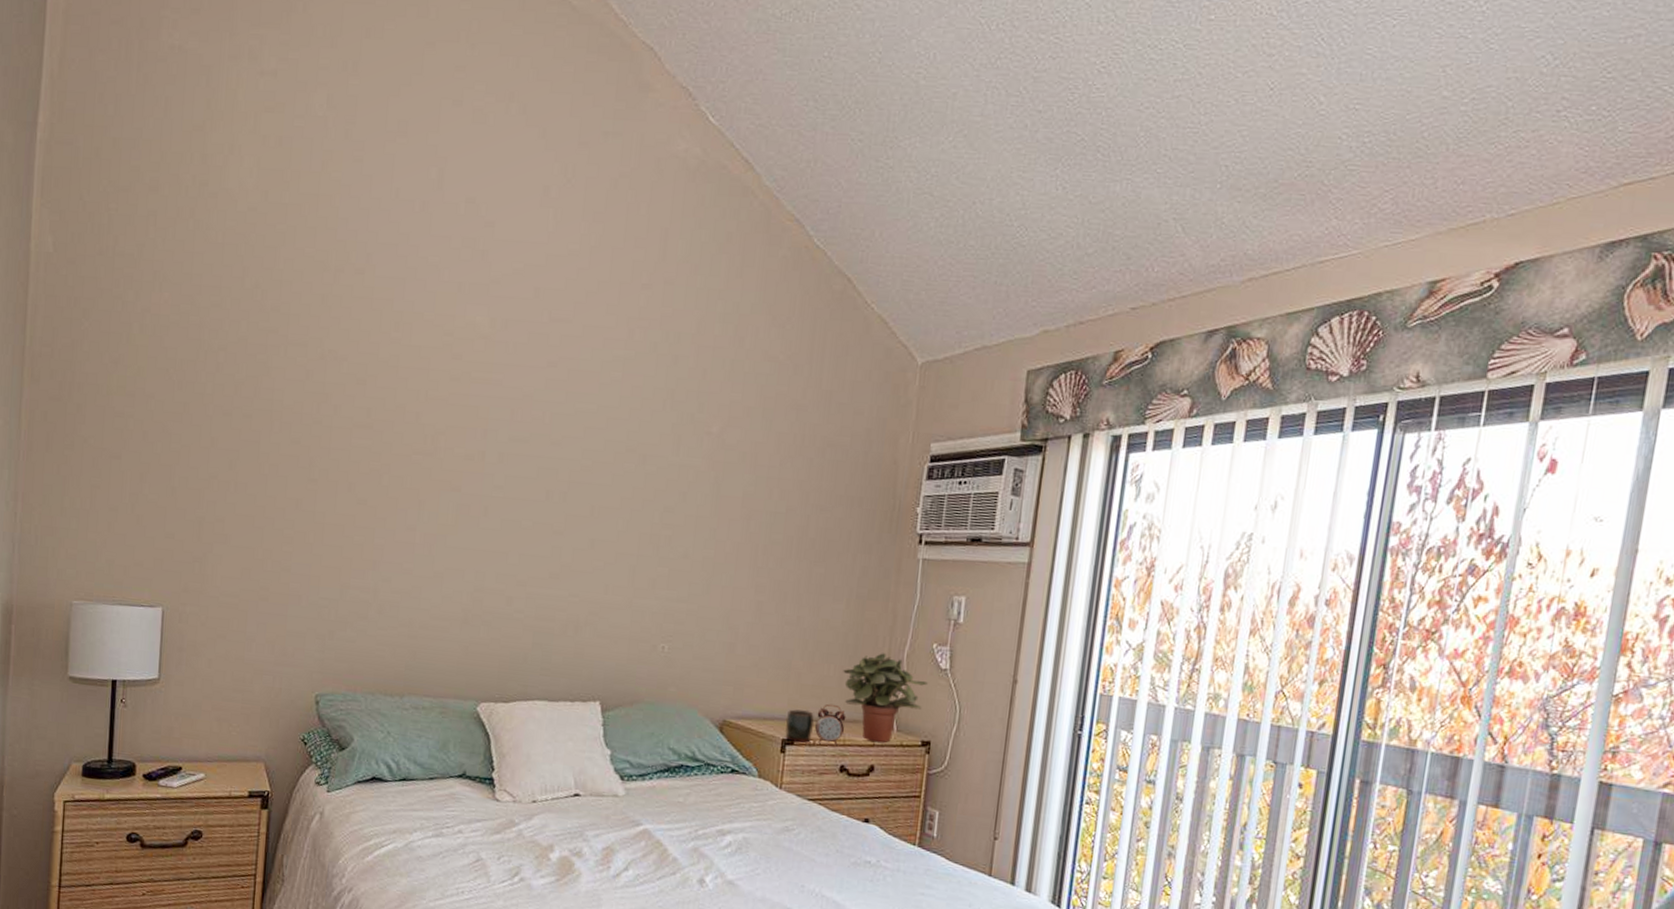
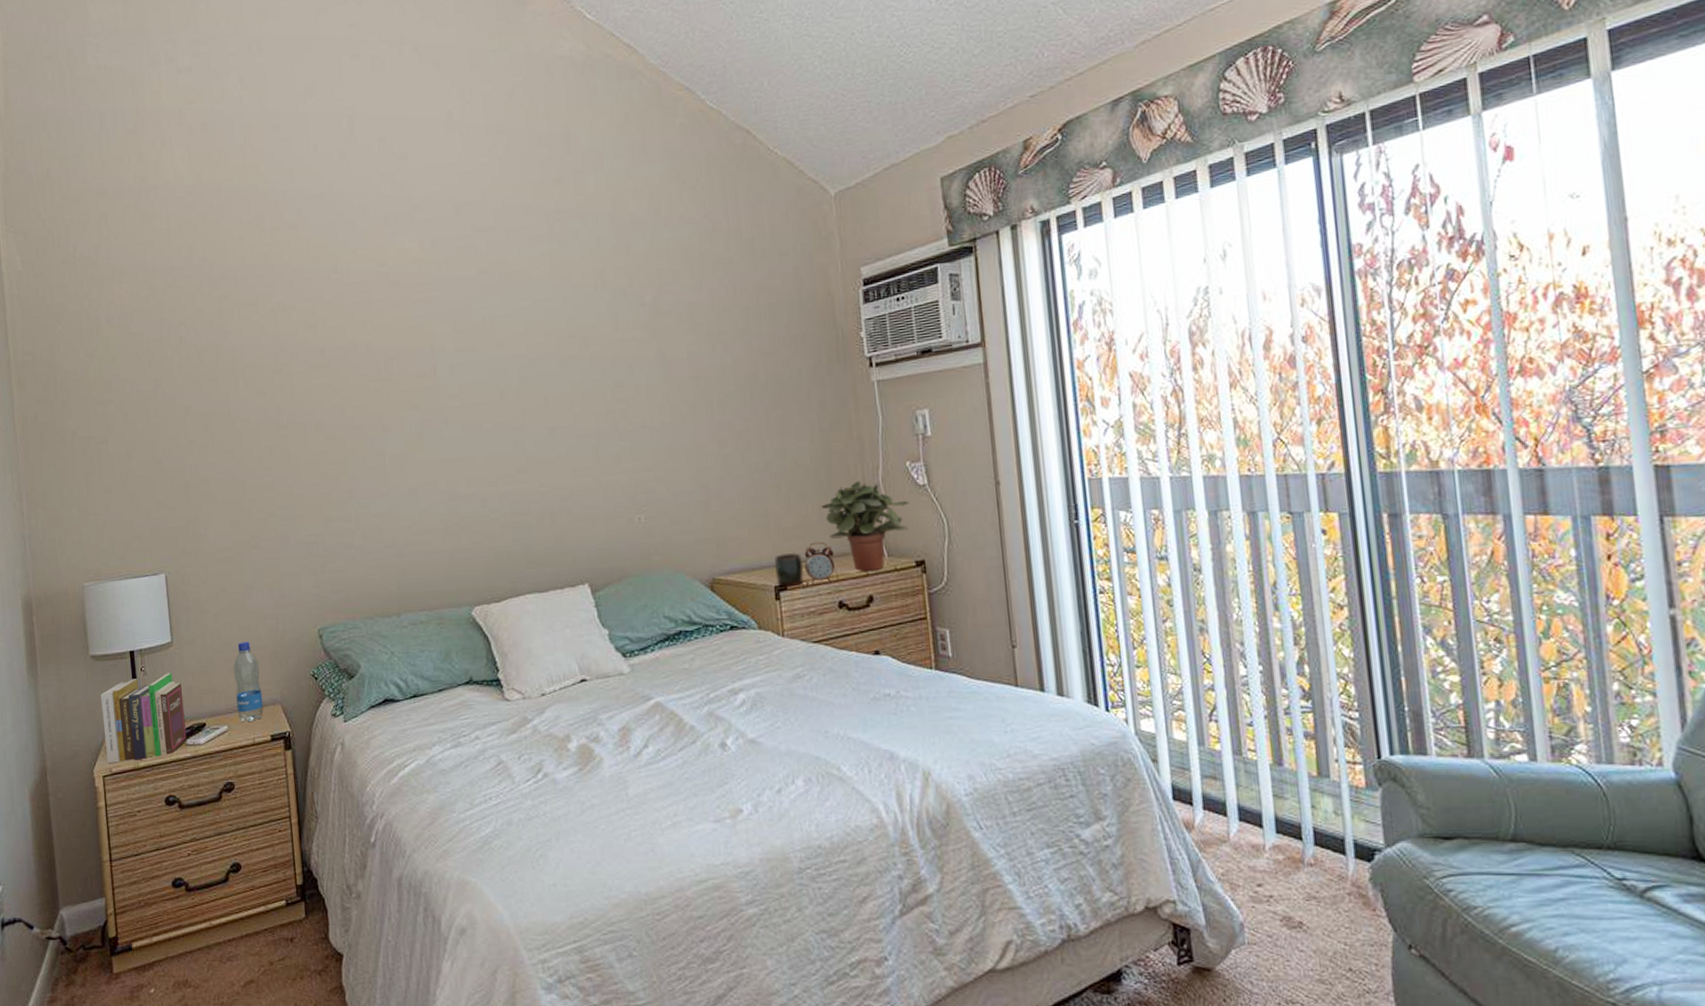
books: none [71,708,163,793] -> present [101,673,187,764]
bottle: none [217,692,248,775] -> present [233,641,264,723]

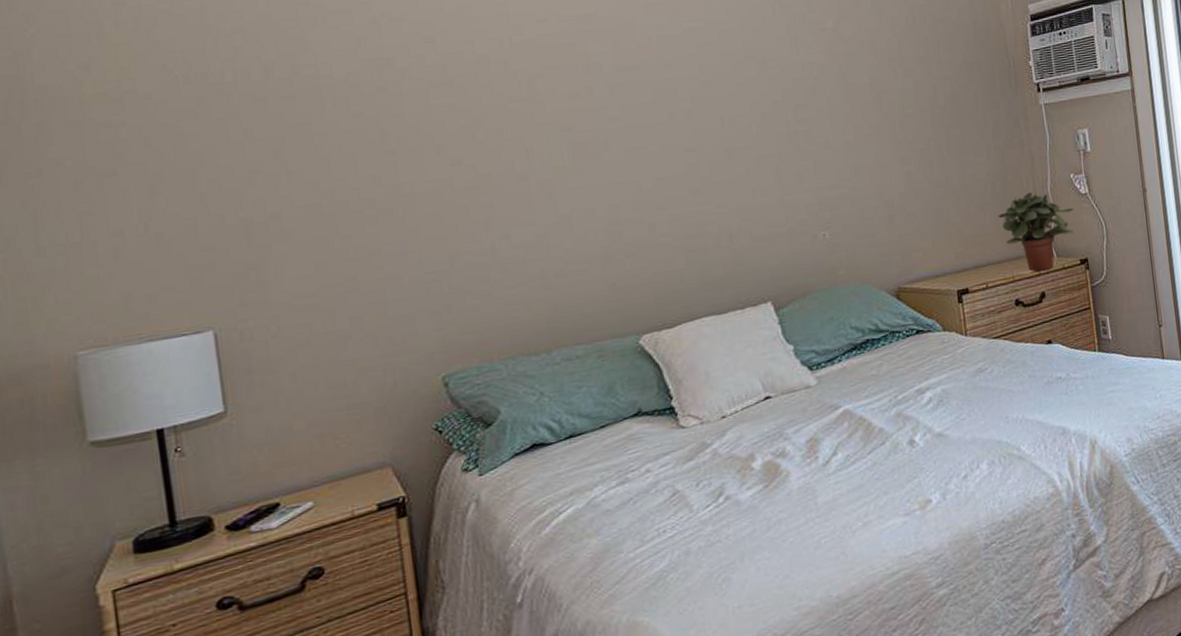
books: present [101,673,187,764] -> none [108,449,250,574]
bottle: present [233,641,264,723] -> none [320,400,367,496]
mug: present [774,552,804,587] -> none [956,258,984,290]
alarm clock: present [804,541,836,583] -> none [983,247,1012,285]

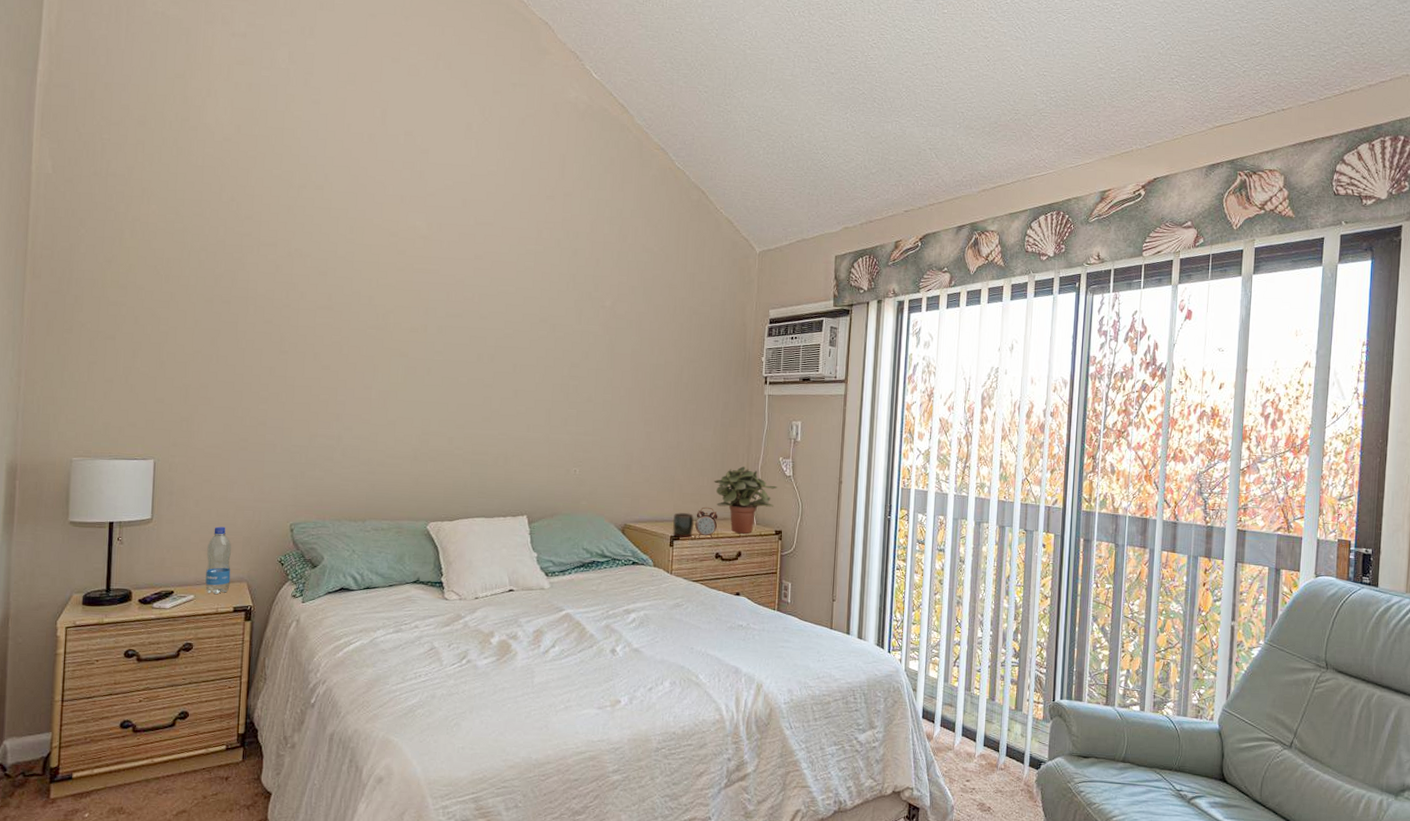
bottle: none [320,400,367,496] -> present [205,526,231,595]
mug: none [956,258,984,290] -> present [672,512,694,537]
alarm clock: none [983,247,1012,285] -> present [695,507,718,538]

